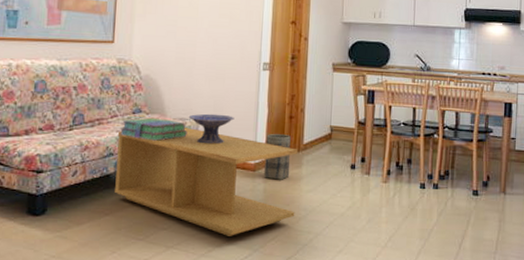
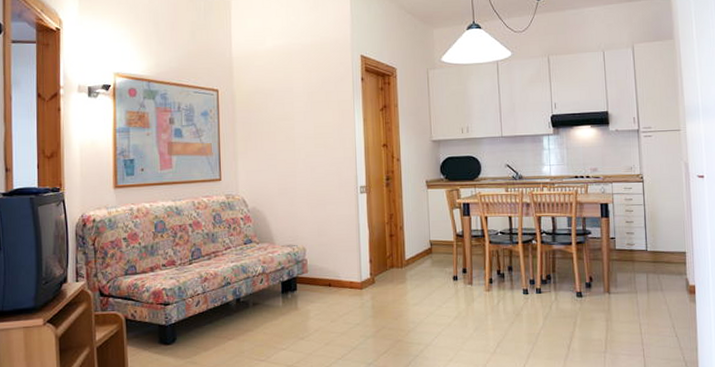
coffee table: present [115,128,299,236] -> none [232,253,404,352]
stack of books: present [120,117,187,141] -> none [234,246,296,268]
decorative bowl: present [188,113,235,145] -> none [295,238,338,267]
basket: present [263,133,291,180] -> none [370,251,395,296]

